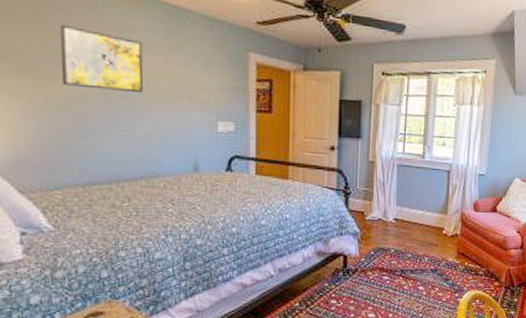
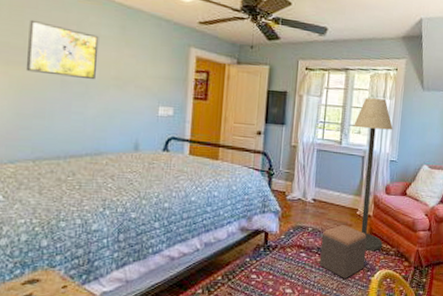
footstool: none [403,245,454,301] -> present [319,225,367,278]
floor lamp: none [438,105,482,271] -> present [354,98,393,250]

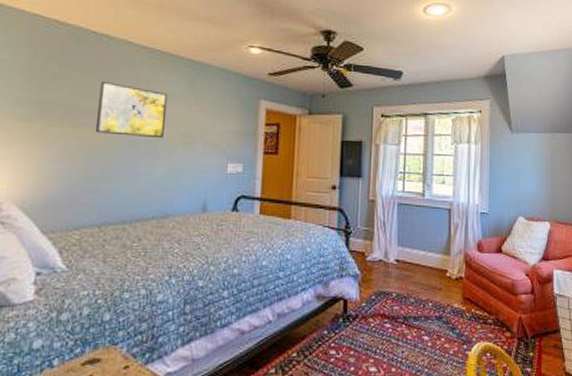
footstool: present [319,225,367,278] -> none [406,289,460,353]
floor lamp: present [354,98,393,250] -> none [437,144,481,319]

